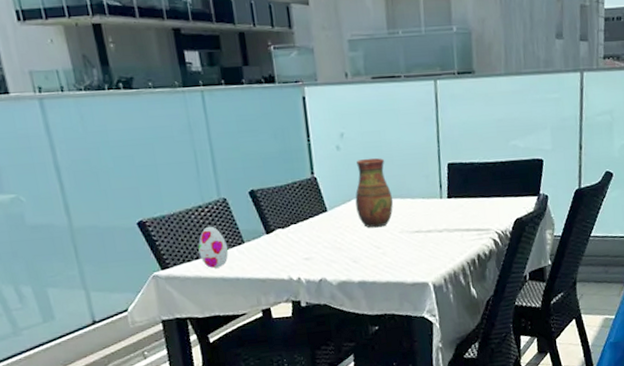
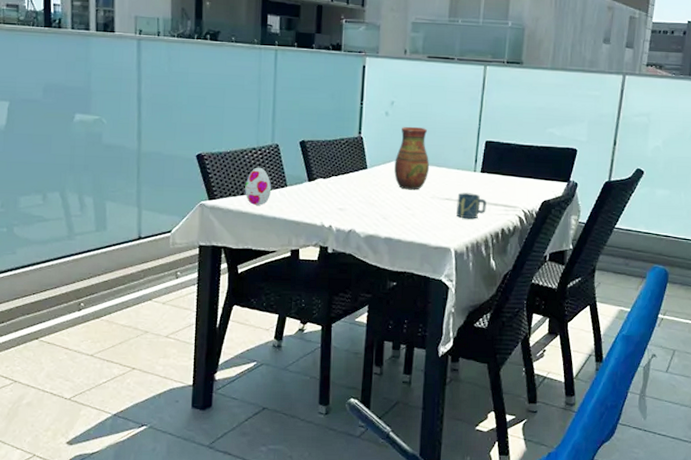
cup: none [427,221,459,250] -> present [456,192,487,219]

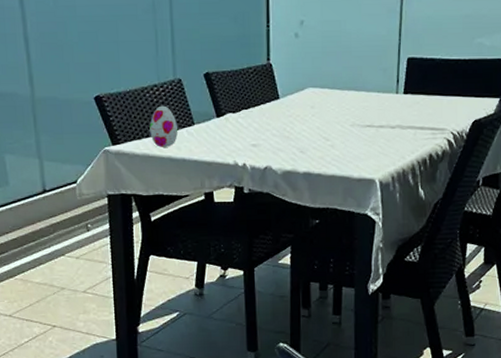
vase: present [394,126,430,190] -> none [309,47,348,119]
cup: present [456,192,487,219] -> none [379,117,412,146]

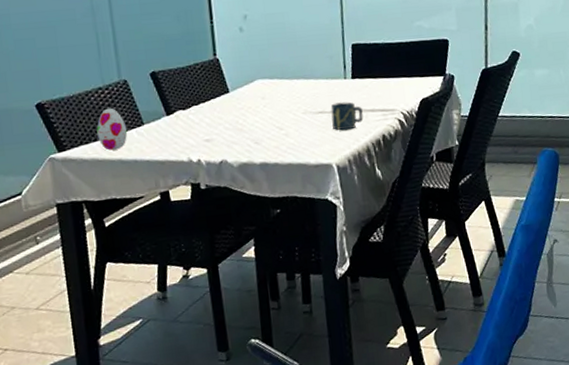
cup: none [379,117,412,146] -> present [330,102,364,131]

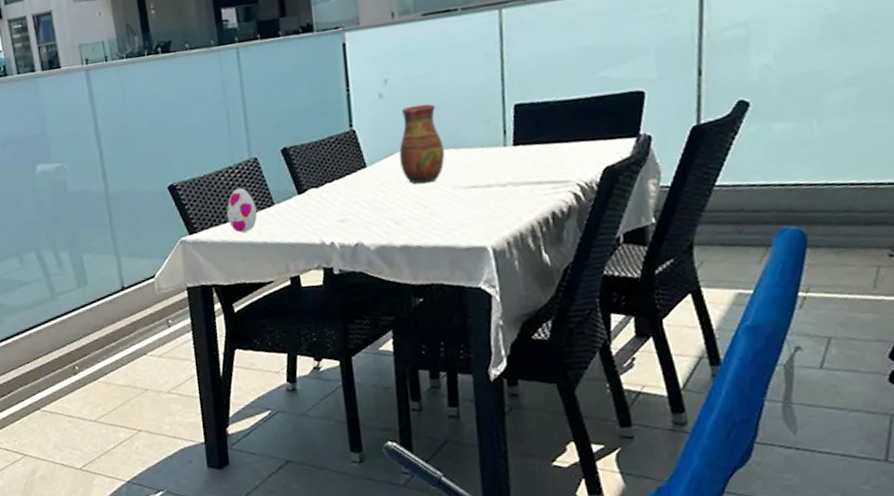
vase: none [257,39,297,109] -> present [399,104,445,184]
cup: present [330,102,364,131] -> none [486,173,528,208]

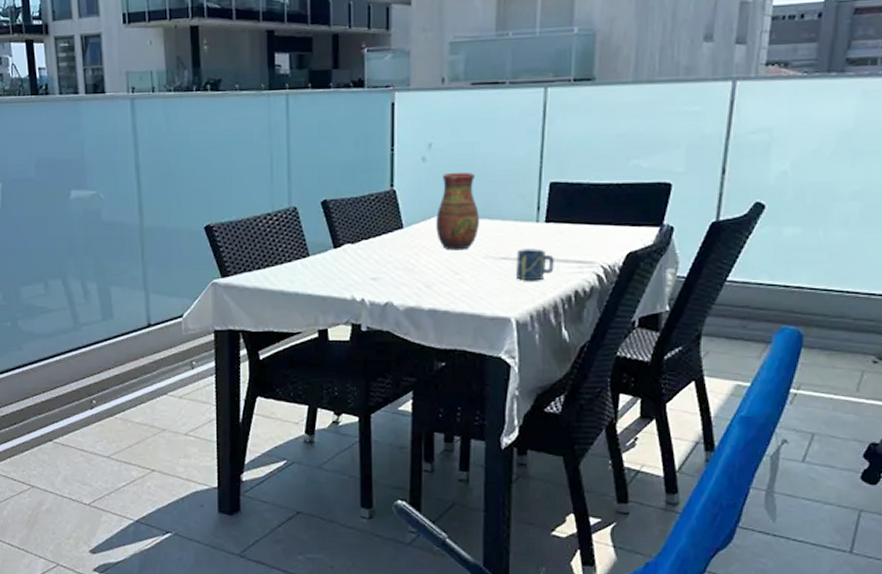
decorative egg: present [226,187,258,232] -> none [261,235,292,280]
cup: none [486,173,528,208] -> present [516,249,554,281]

